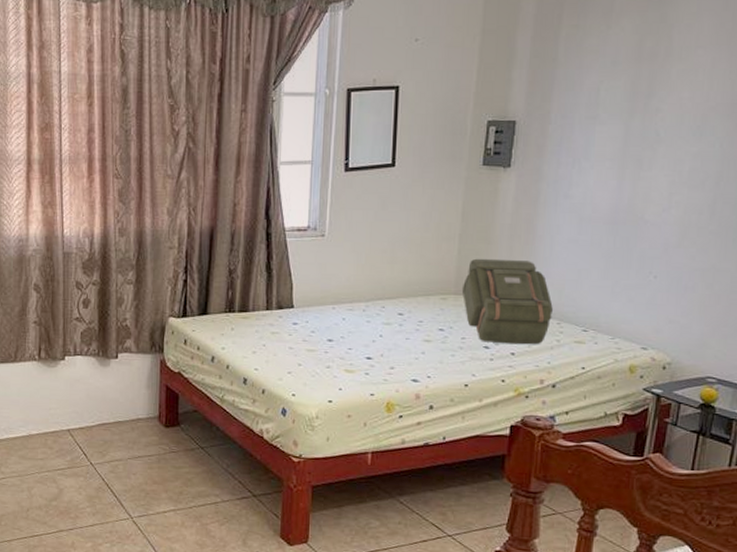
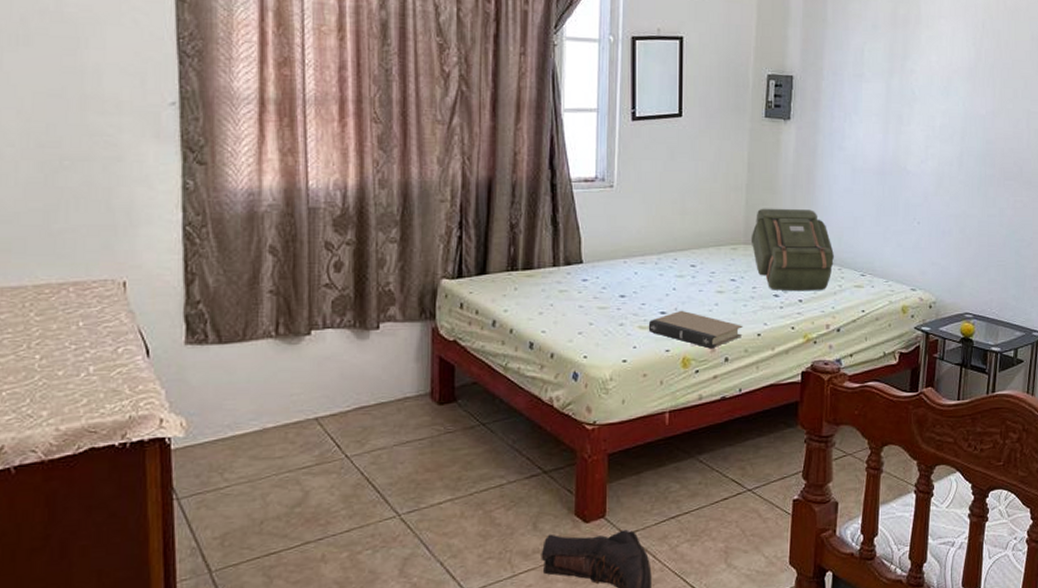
book: none [354,356,450,396] -> present [648,310,743,349]

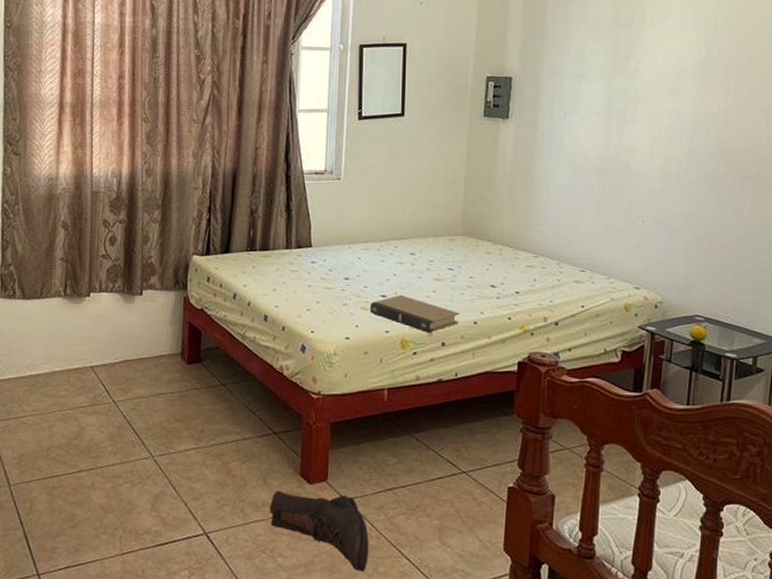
backpack: present [750,208,834,292] -> none [468,202,552,284]

